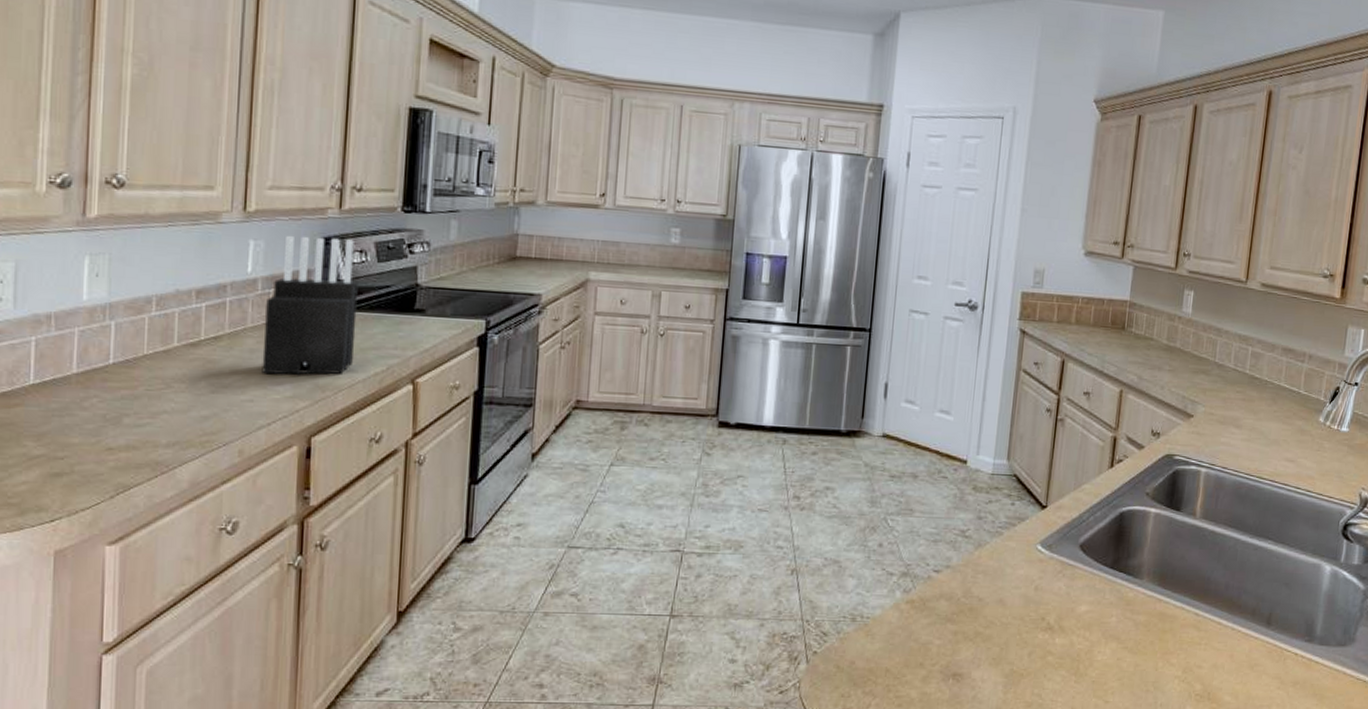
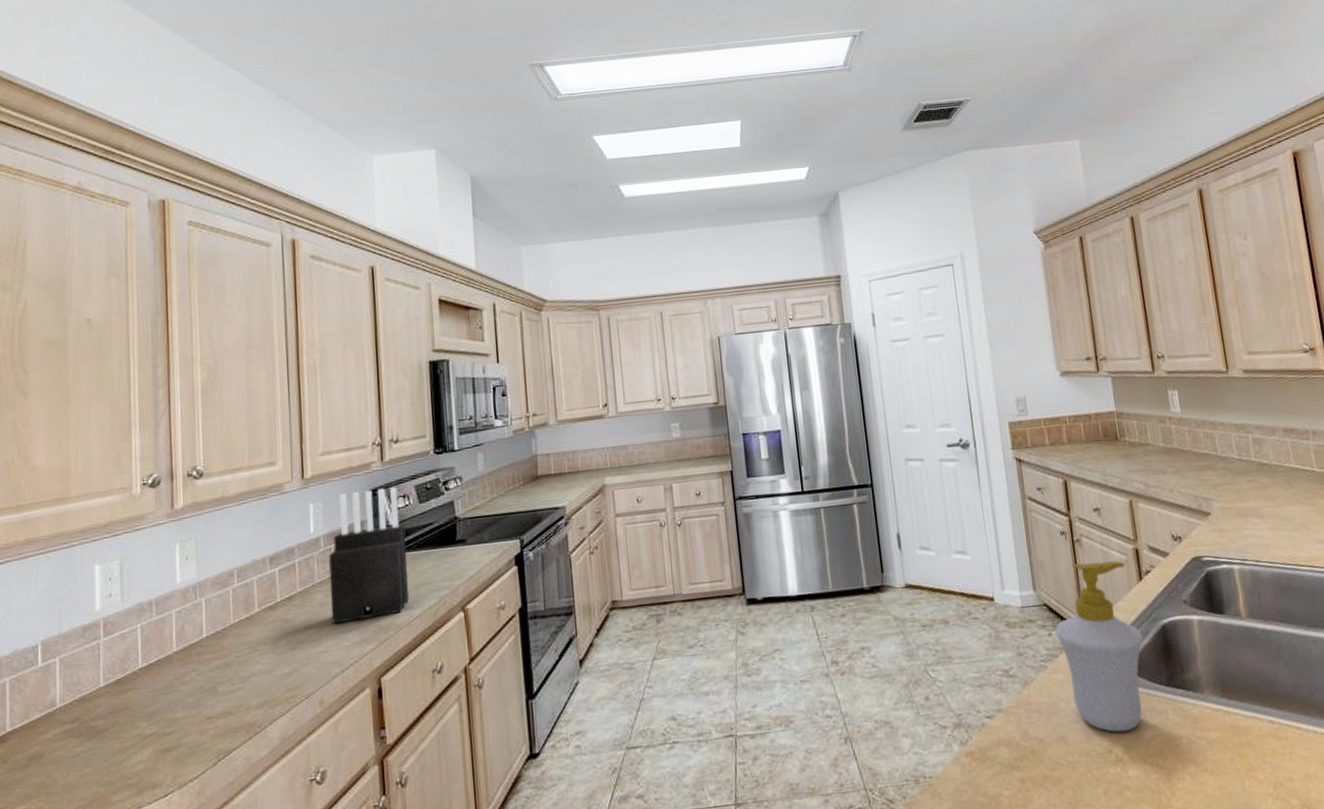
soap bottle: none [1018,440,1101,603] -> present [1055,560,1143,733]

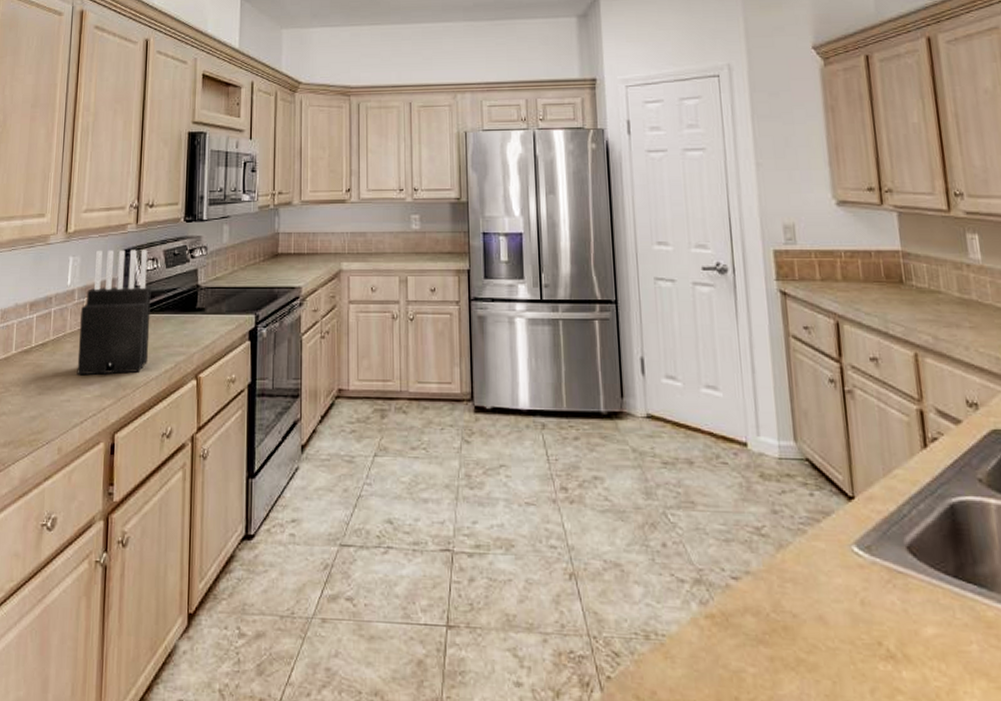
soap bottle: present [1055,560,1143,733] -> none [818,416,926,624]

